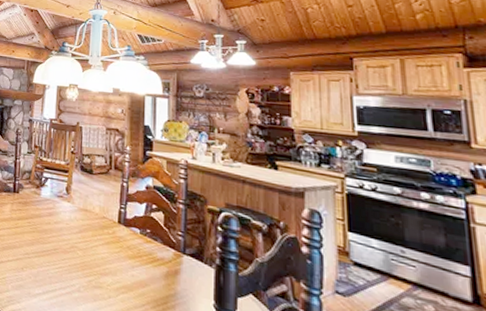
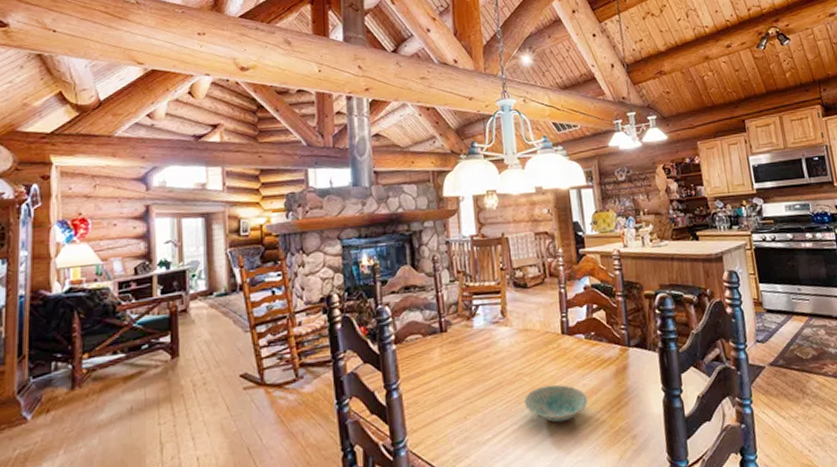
bowl: none [75,263,135,303] -> present [524,384,589,423]

